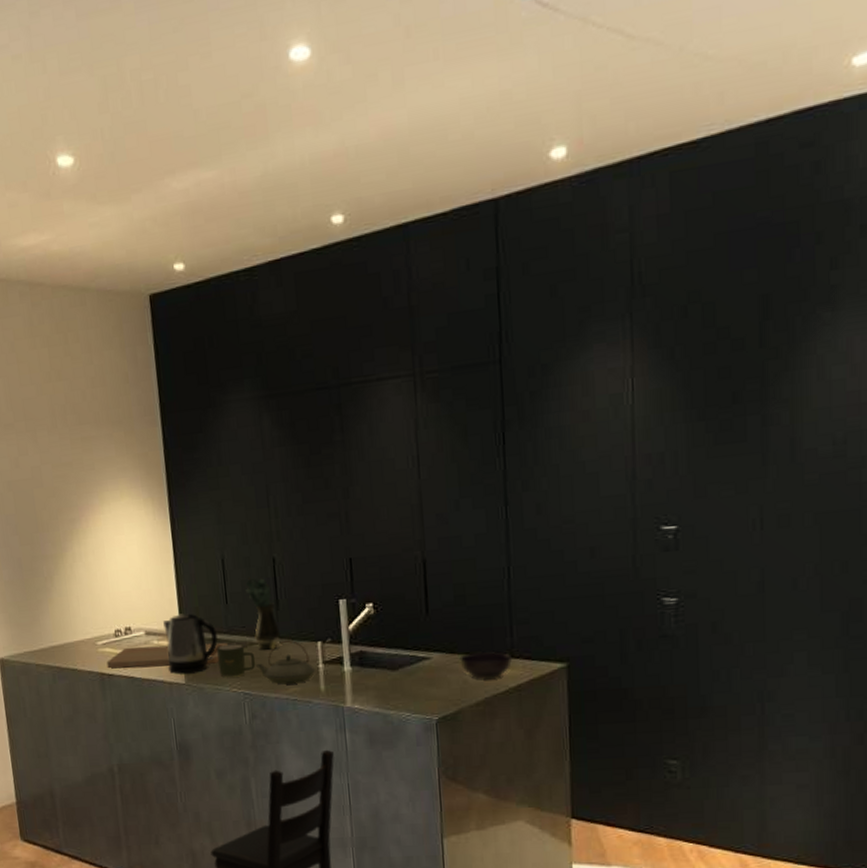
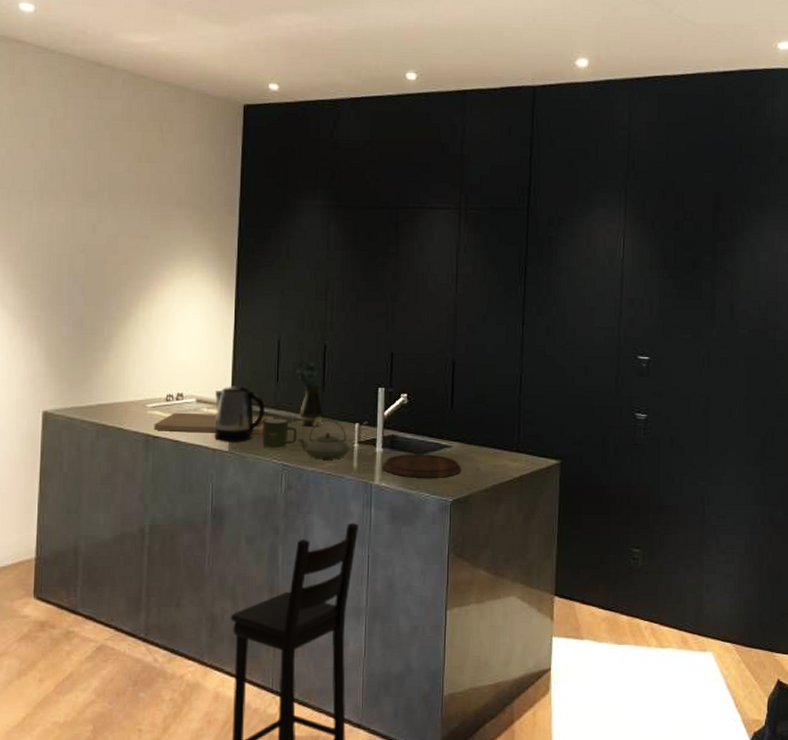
cutting board: none [353,668,445,697] -> present [383,454,461,478]
bowl: present [459,652,513,679] -> none [475,444,519,470]

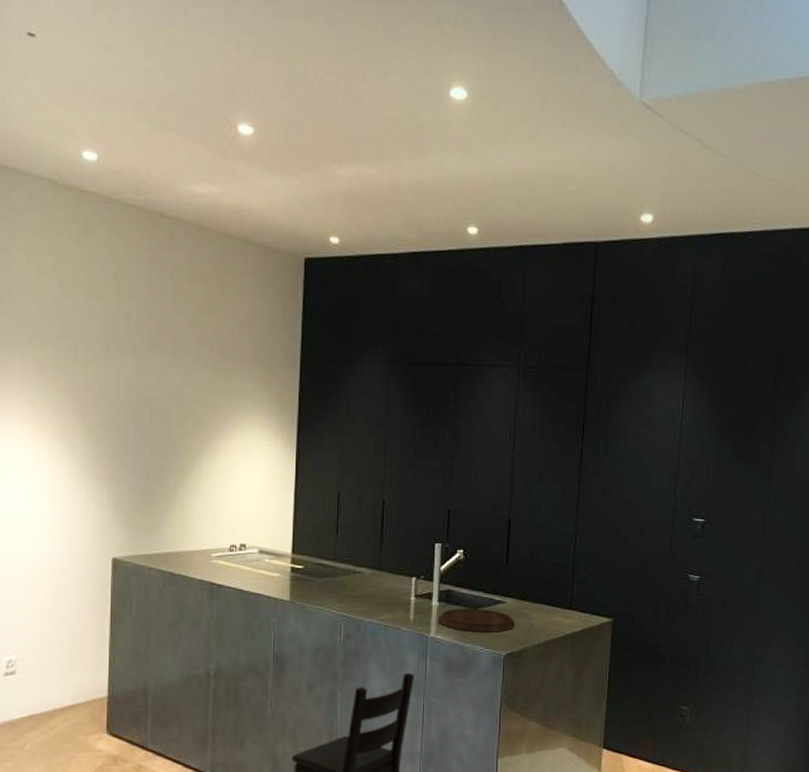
cutting board: present [154,412,275,435] -> none [218,562,334,586]
kettle: present [214,386,265,441] -> none [276,538,325,592]
mug: present [262,418,298,449] -> none [322,570,356,600]
vase: present [297,360,324,426] -> none [356,514,382,579]
teapot: present [297,420,351,460] -> none [356,573,408,612]

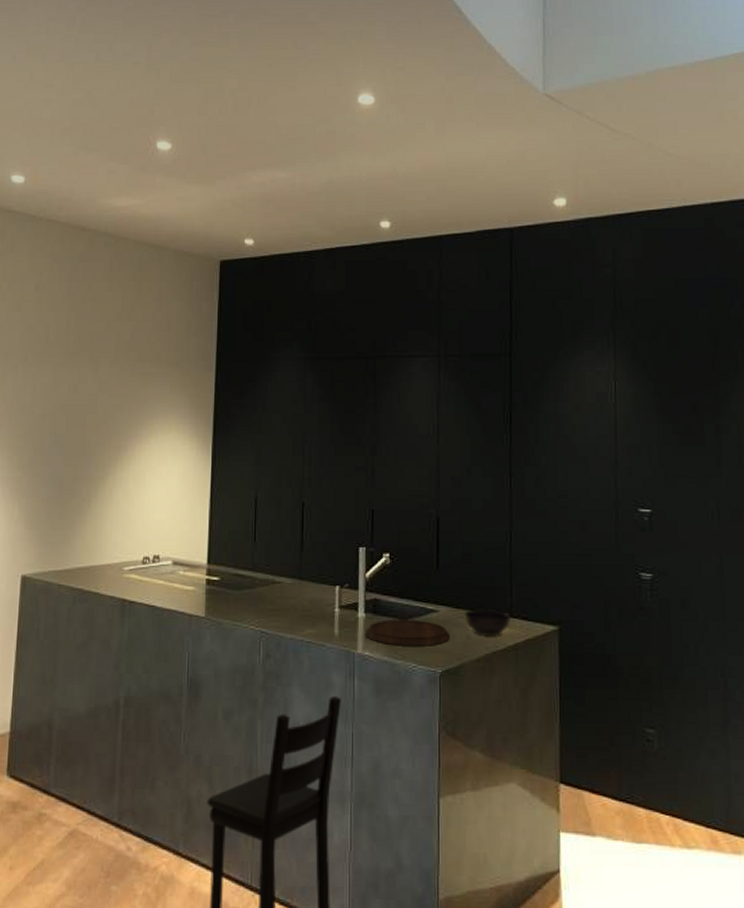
bowl: none [529,601,571,626] -> present [464,609,512,637]

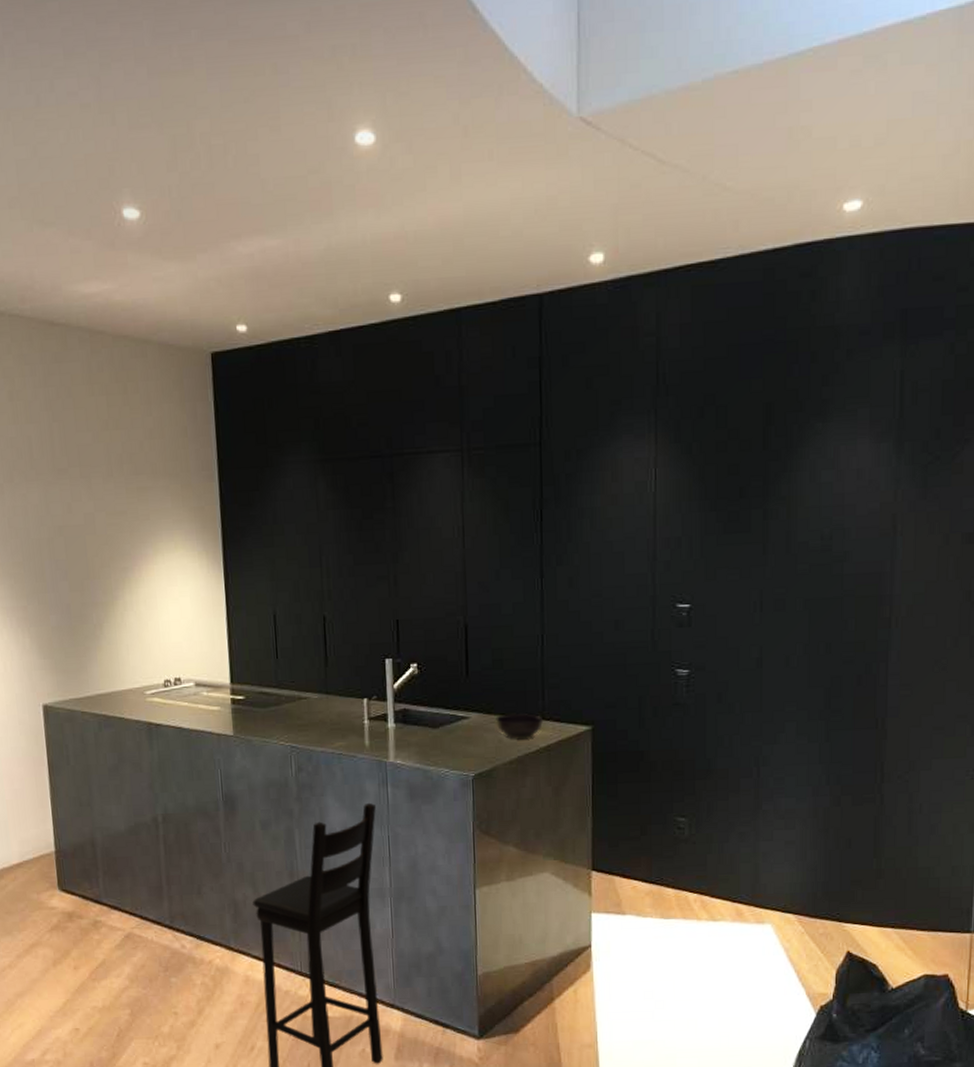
cutting board: present [366,619,450,646] -> none [396,727,481,753]

